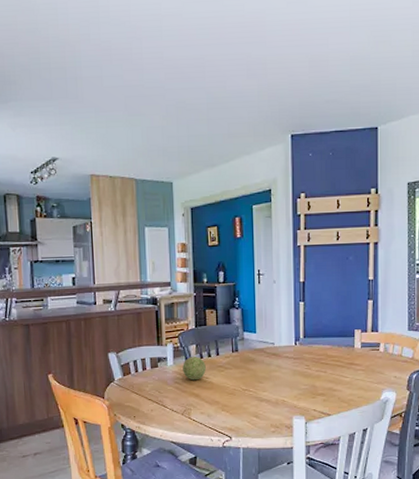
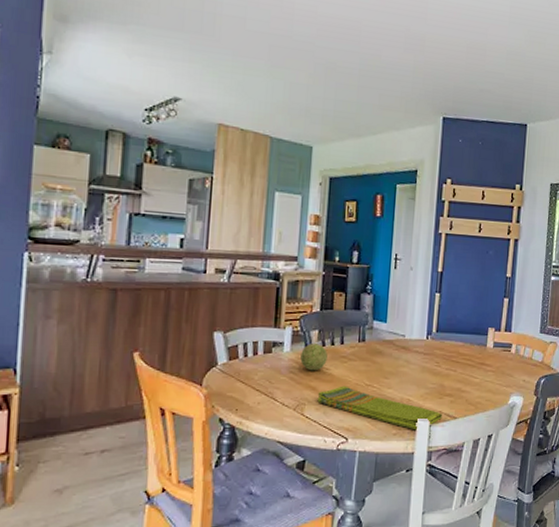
dish towel: none [201,391,316,428] -> present [317,386,442,430]

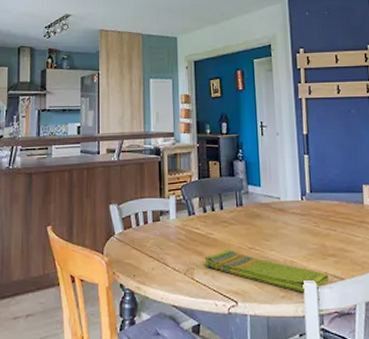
decorative ball: present [300,343,327,371] -> none [185,210,210,237]

